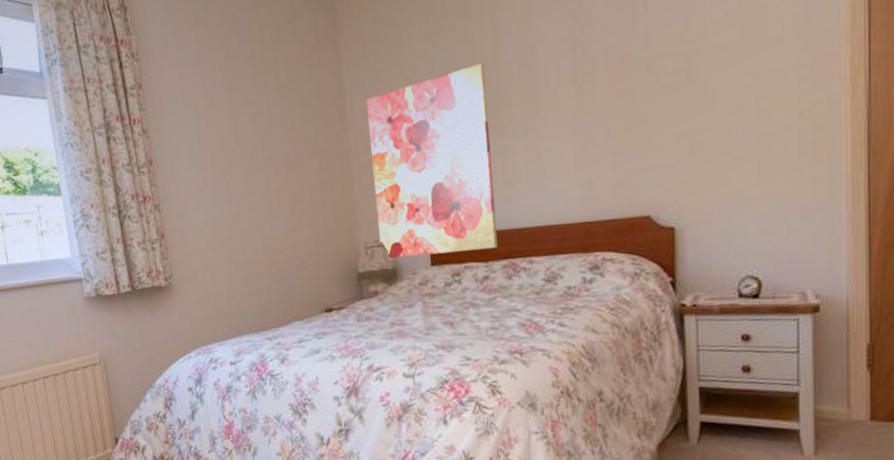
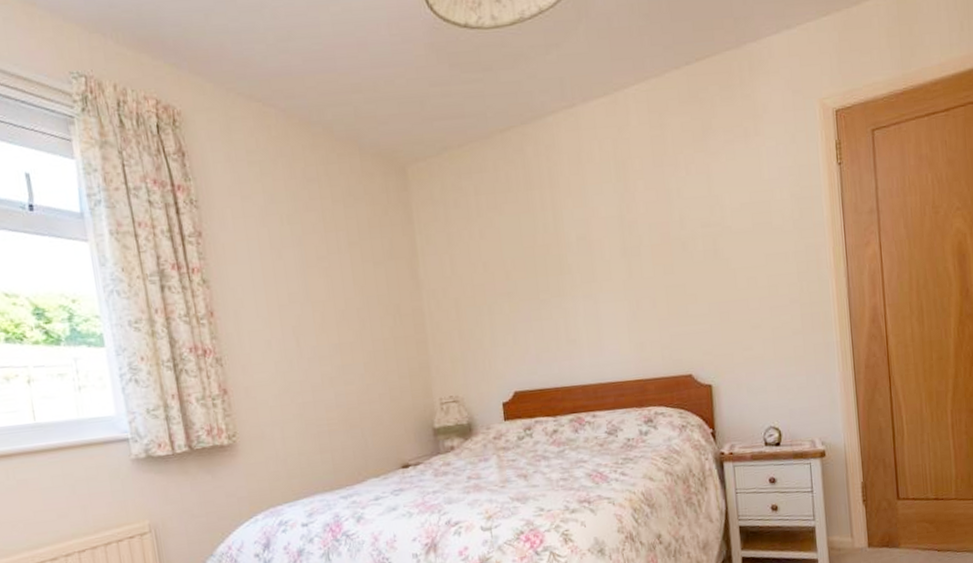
wall art: present [365,62,498,260] -> none [437,232,565,415]

